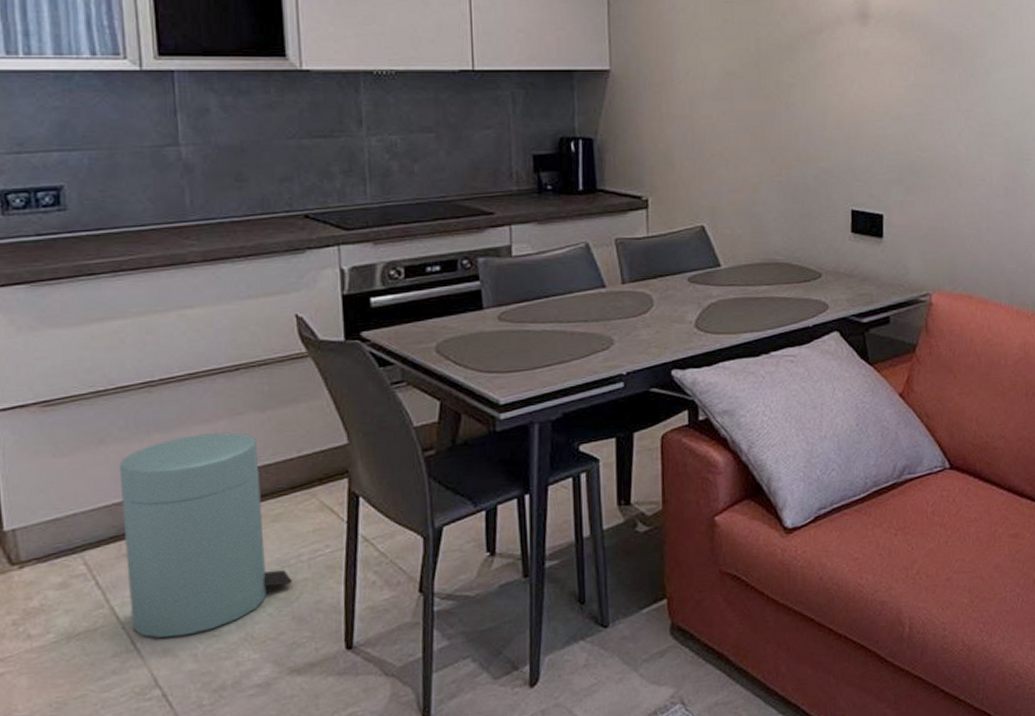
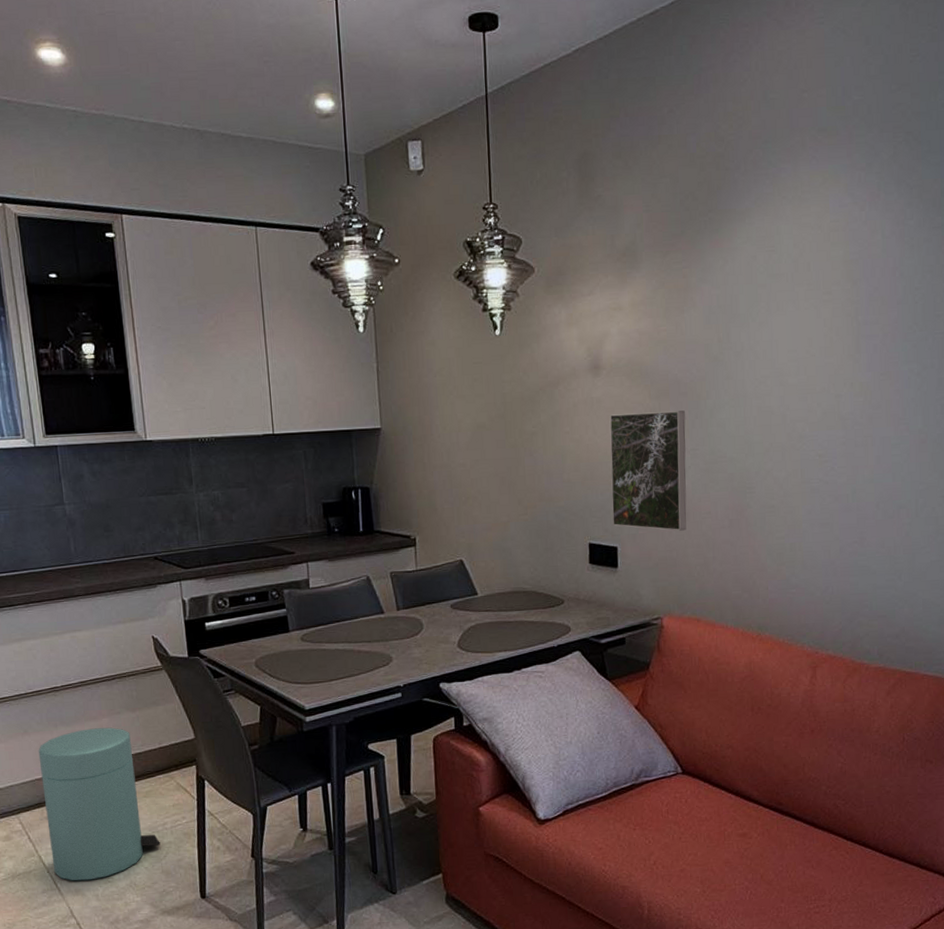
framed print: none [877,68,960,199] -> present [609,410,687,531]

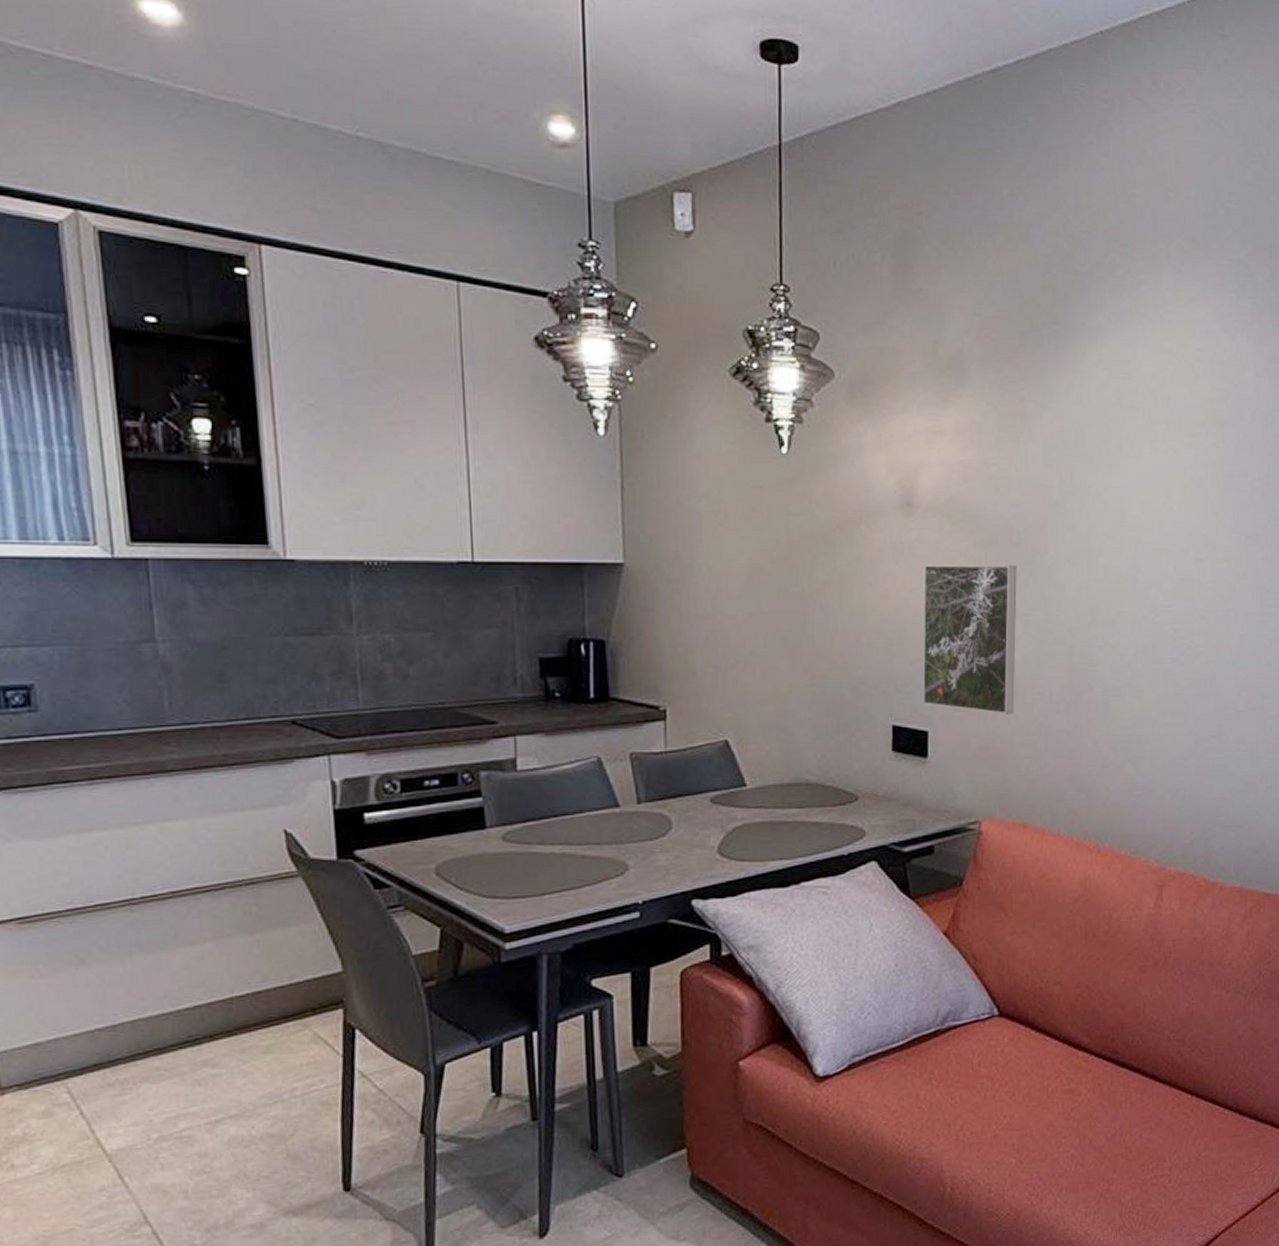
trash can: present [38,727,161,881] -> none [100,956,286,1173]

